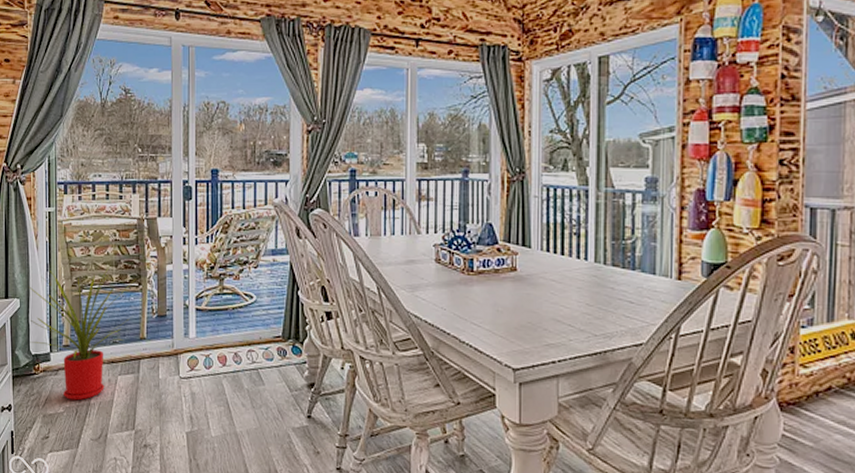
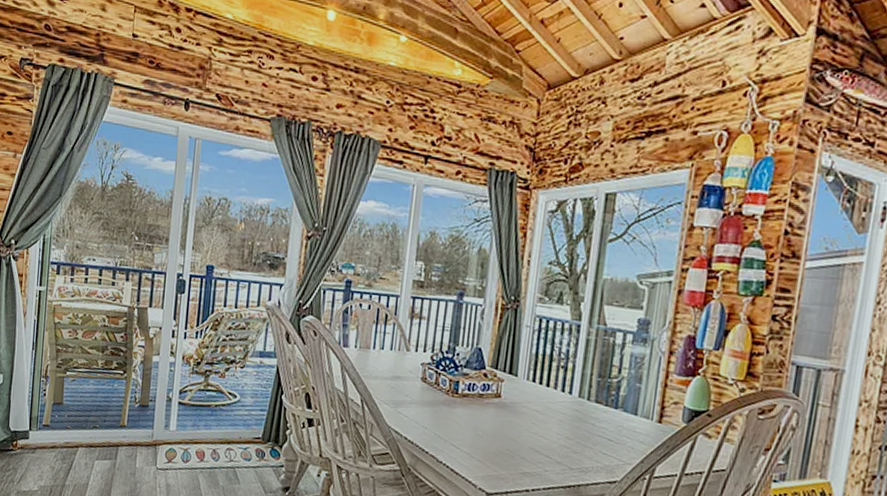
house plant: present [29,266,136,401] -> none [10,349,121,481]

